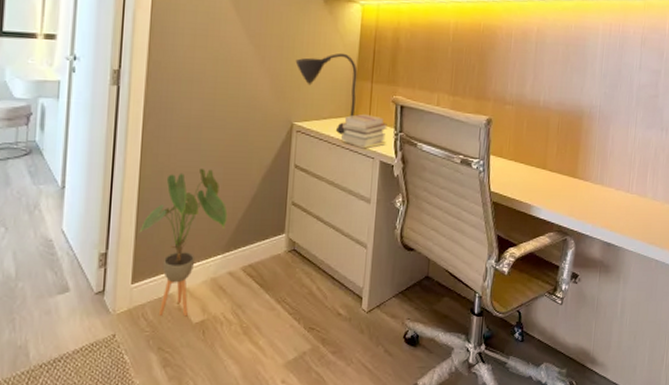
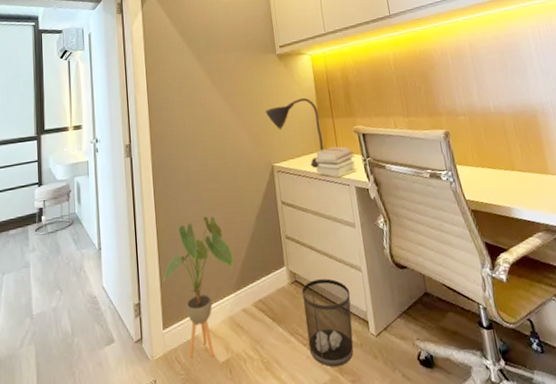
waste bin: none [294,251,350,338] -> present [302,278,354,367]

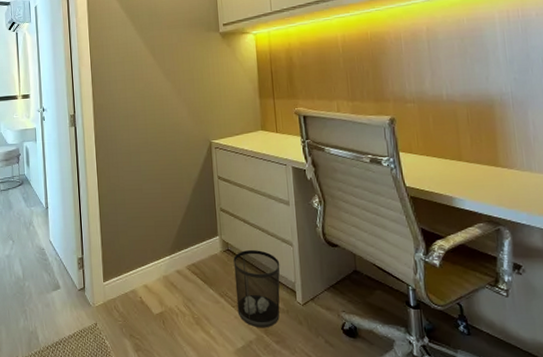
house plant: present [163,216,234,358] -> none [104,185,170,309]
desk lamp: present [265,97,324,168] -> none [205,77,263,147]
books: present [314,146,357,178] -> none [252,126,295,158]

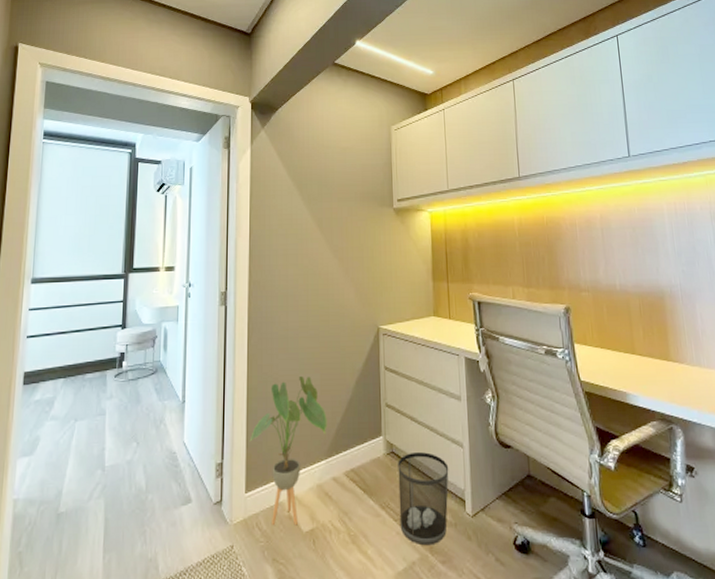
house plant: none [104,185,170,309] -> present [249,375,327,526]

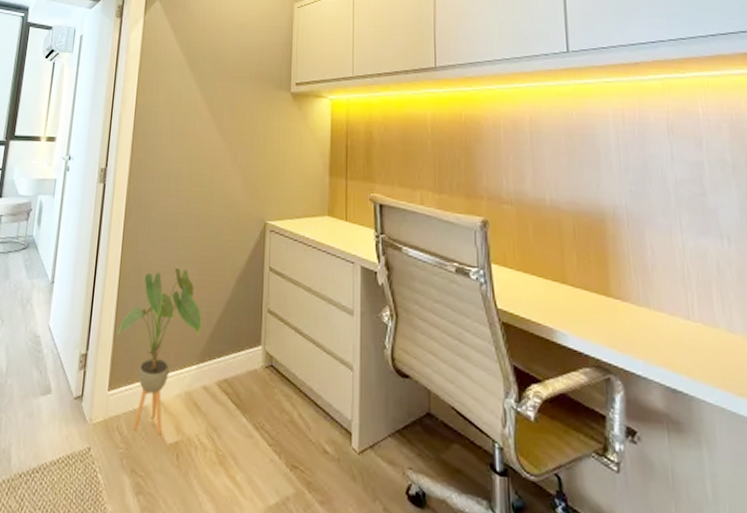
waste bin: present [398,452,449,546] -> none [274,369,335,481]

